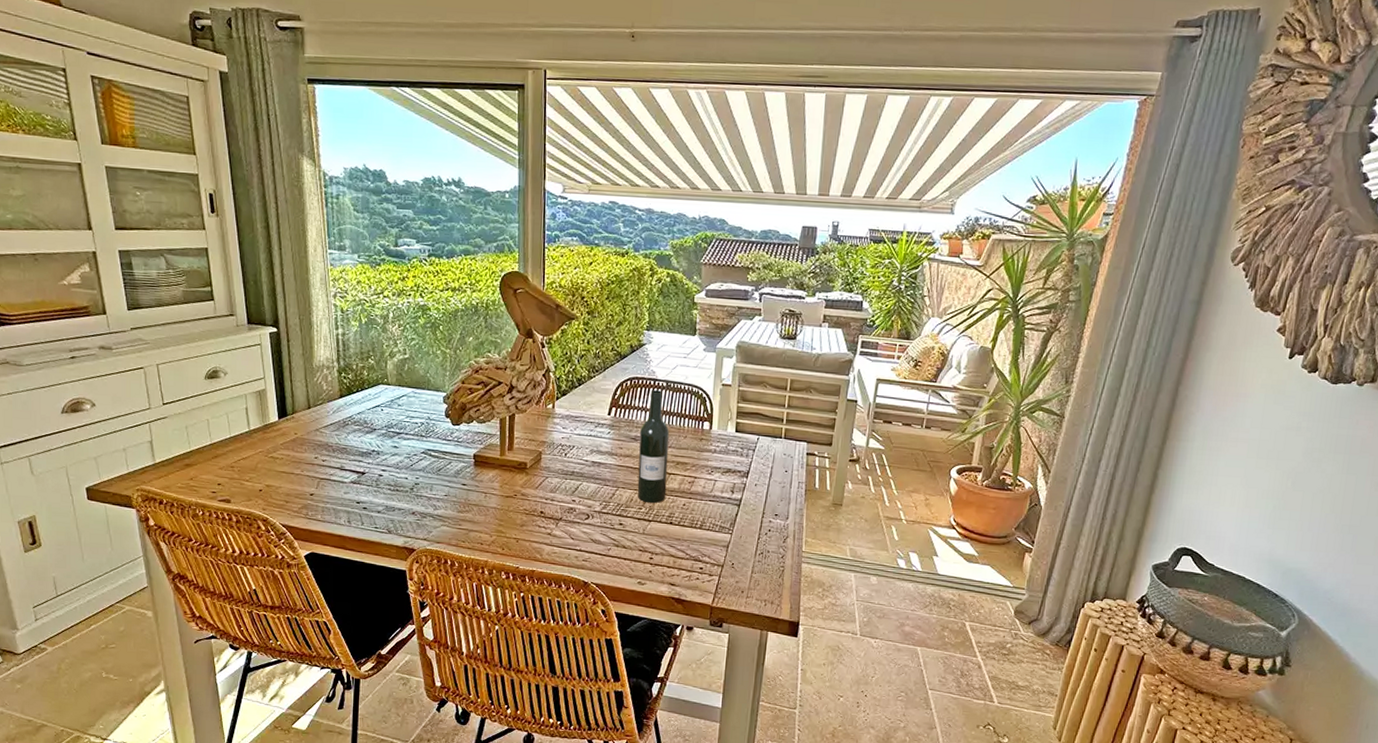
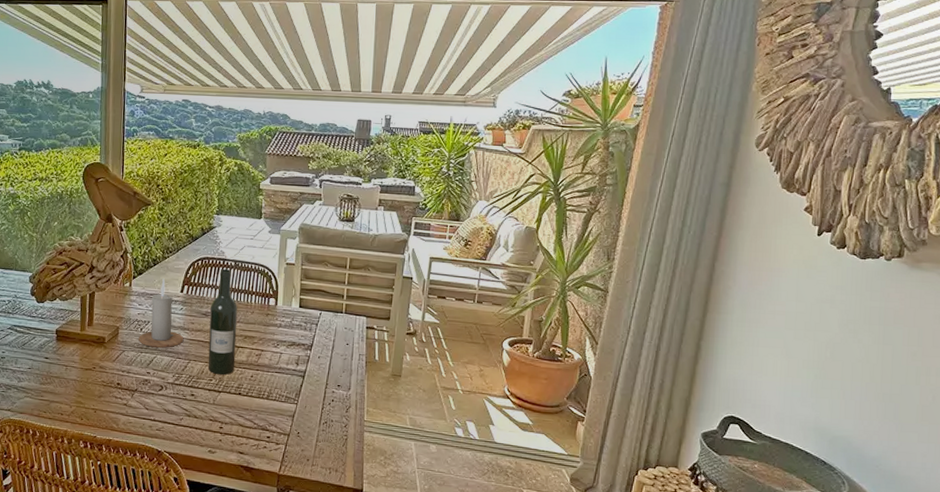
candle: none [563,399,612,474] -> present [138,278,184,348]

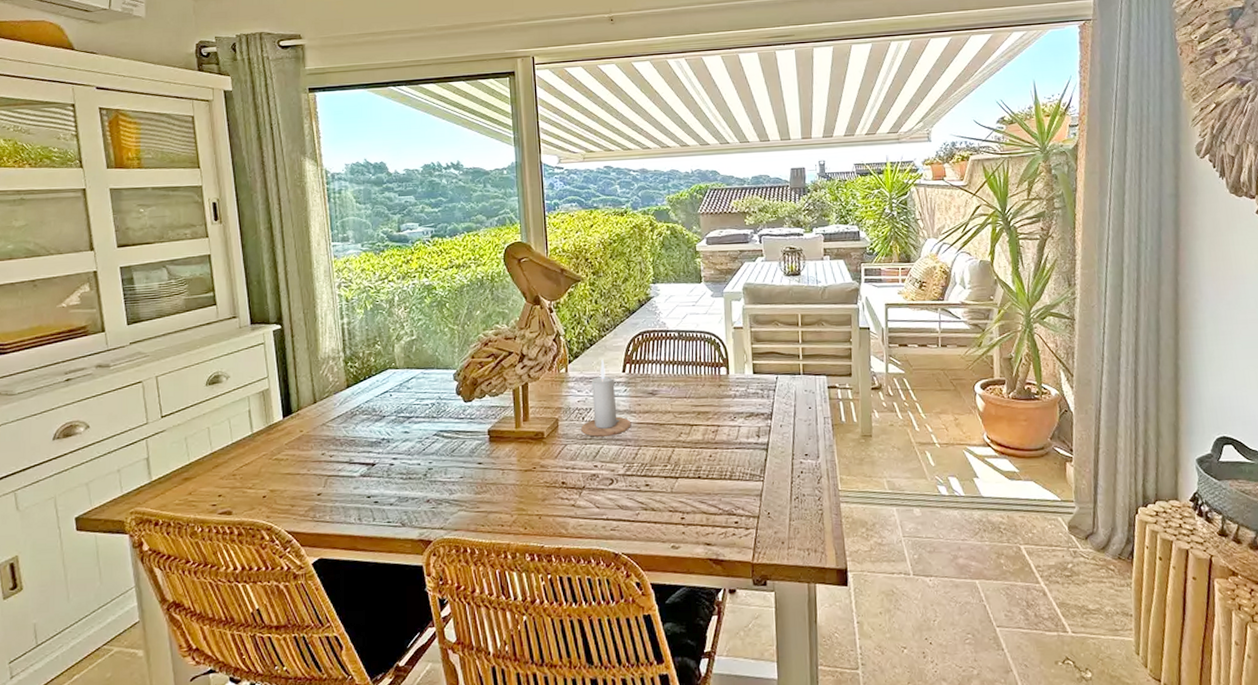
wine bottle: present [207,269,238,376] -> none [656,341,691,459]

